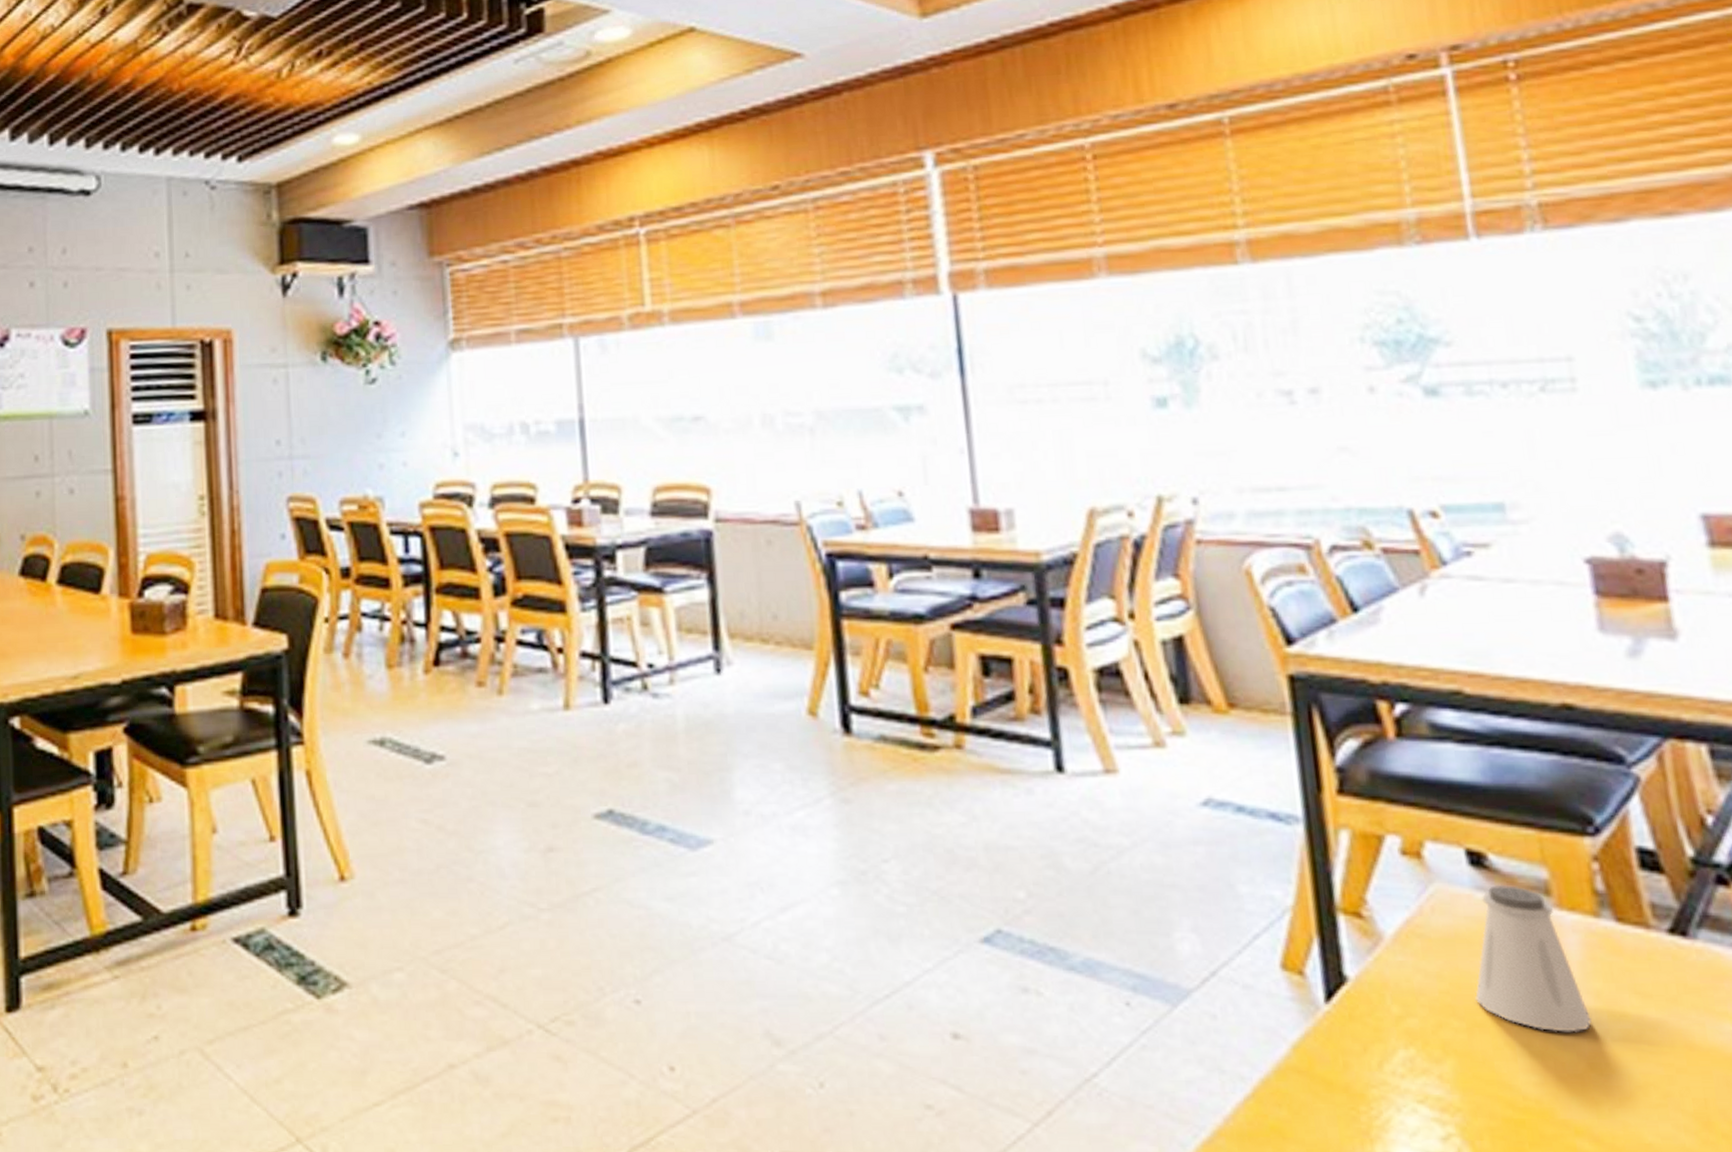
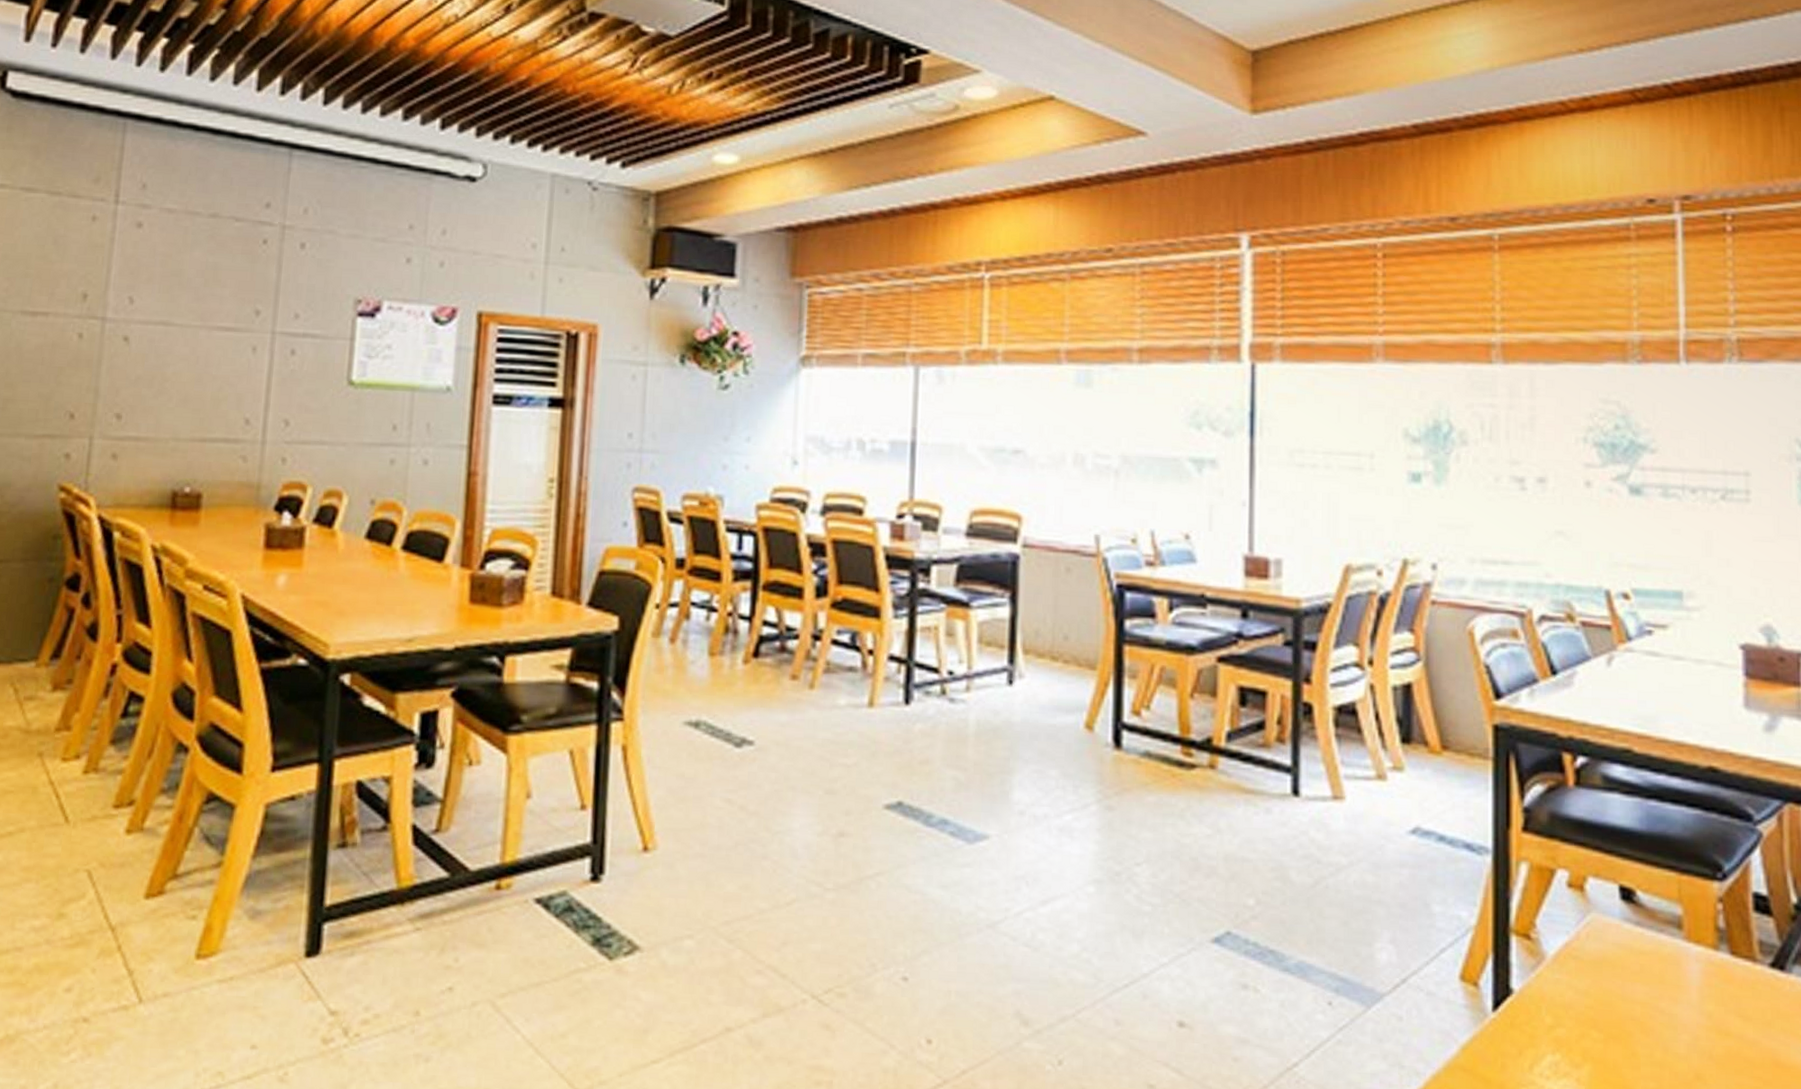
saltshaker: present [1475,884,1592,1032] -> none [1613,917,1702,1047]

